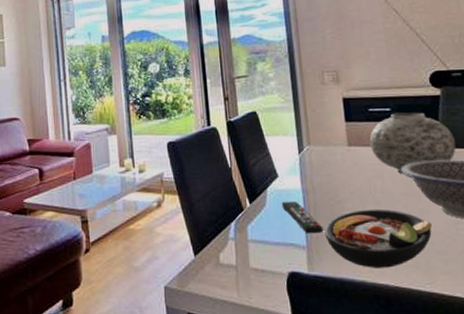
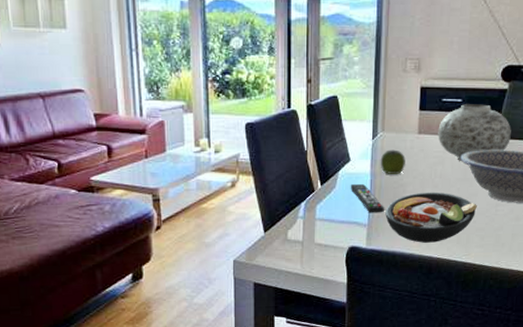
apple: none [310,163,339,190] -> present [380,149,406,174]

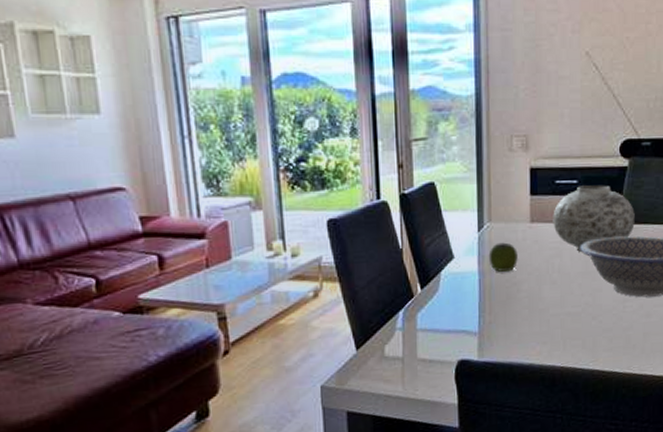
remote control: present [350,183,384,213] -> none [455,284,497,319]
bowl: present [385,192,477,243] -> none [498,289,602,351]

